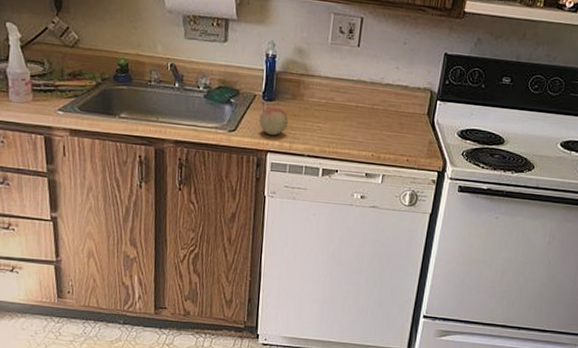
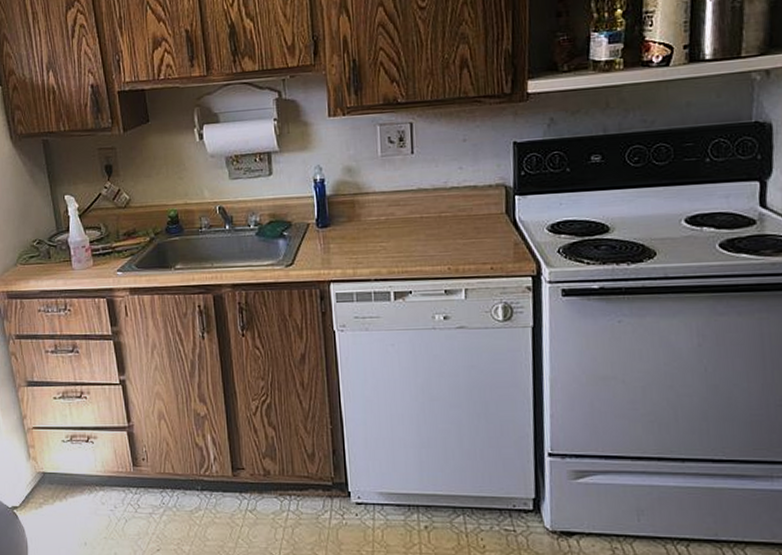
fruit: present [259,107,288,136] -> none [316,233,348,264]

